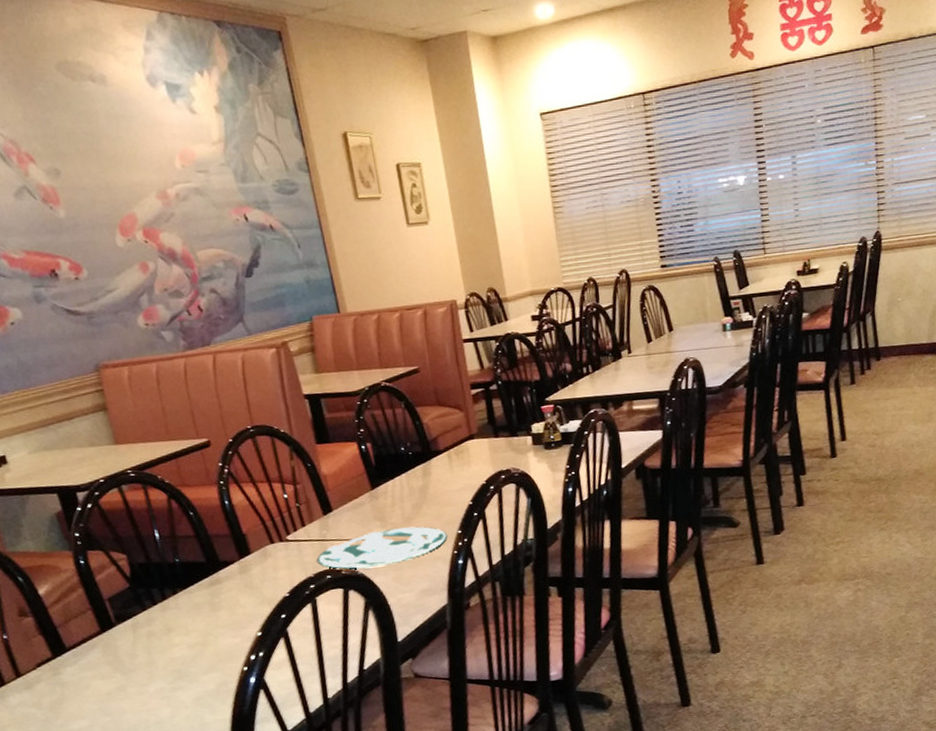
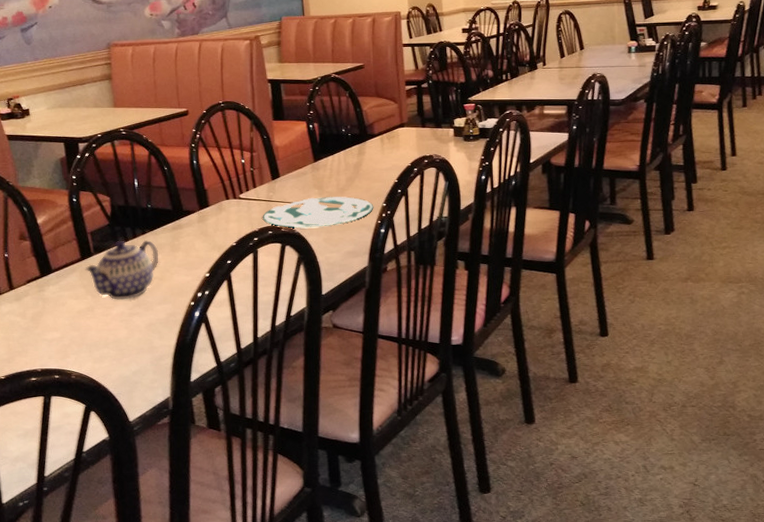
teapot: none [107,600,198,675] -> present [85,239,159,300]

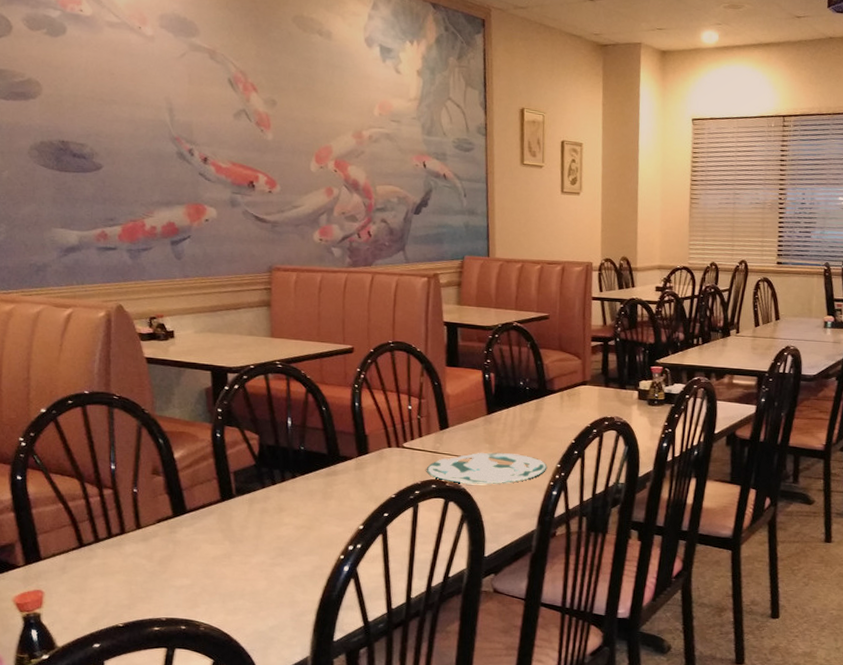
teapot: present [85,239,159,300] -> none [224,483,309,548]

